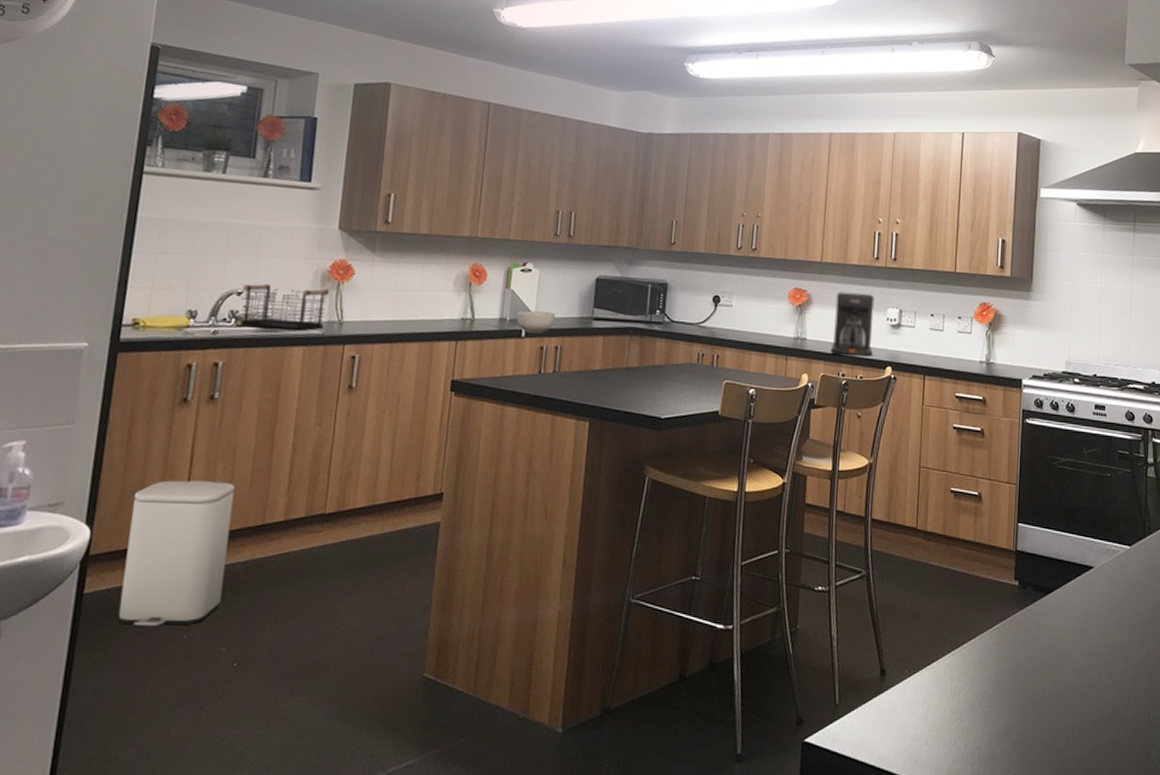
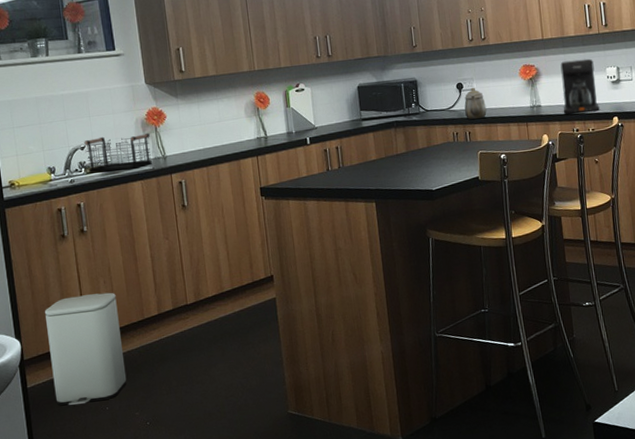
bowl: present [516,310,556,334] -> none [299,120,331,141]
teapot: none [717,303,743,342] -> present [464,87,487,120]

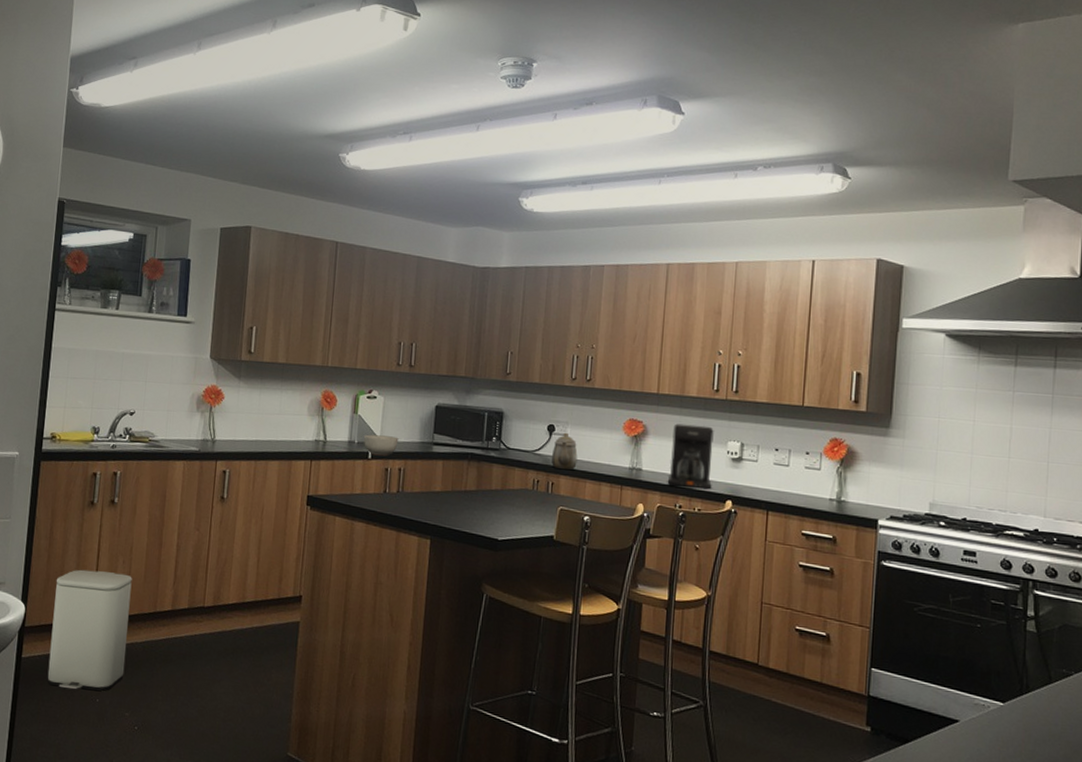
dish rack: present [84,132,152,174] -> none [132,405,203,448]
bowl: none [299,120,331,141] -> present [363,434,399,457]

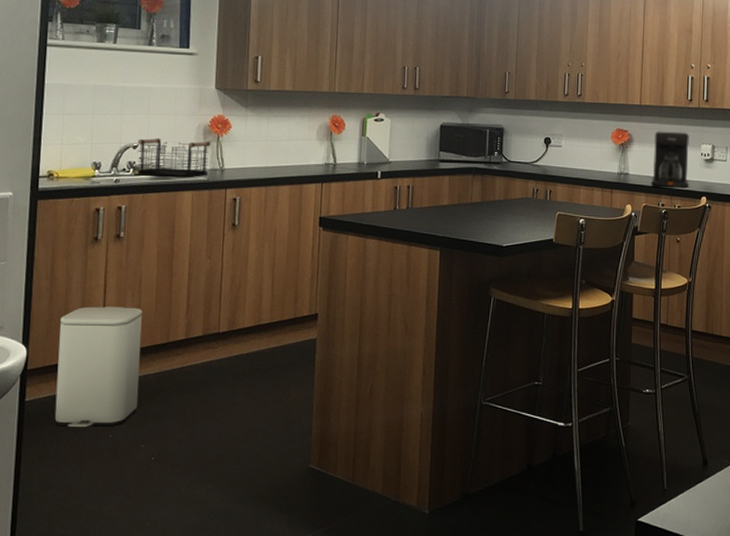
dish rack: none [132,405,203,448] -> present [137,138,211,178]
bowl: present [363,434,399,457] -> none [372,155,406,175]
teapot: present [552,432,578,471] -> none [549,144,572,179]

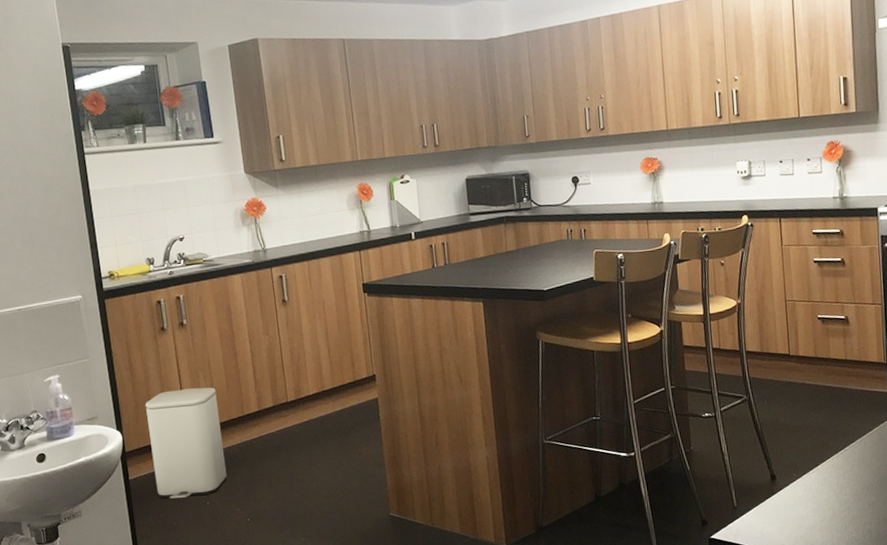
dish rack: present [137,138,211,178] -> none [183,224,252,265]
coffee maker: present [652,131,689,188] -> none [686,151,728,212]

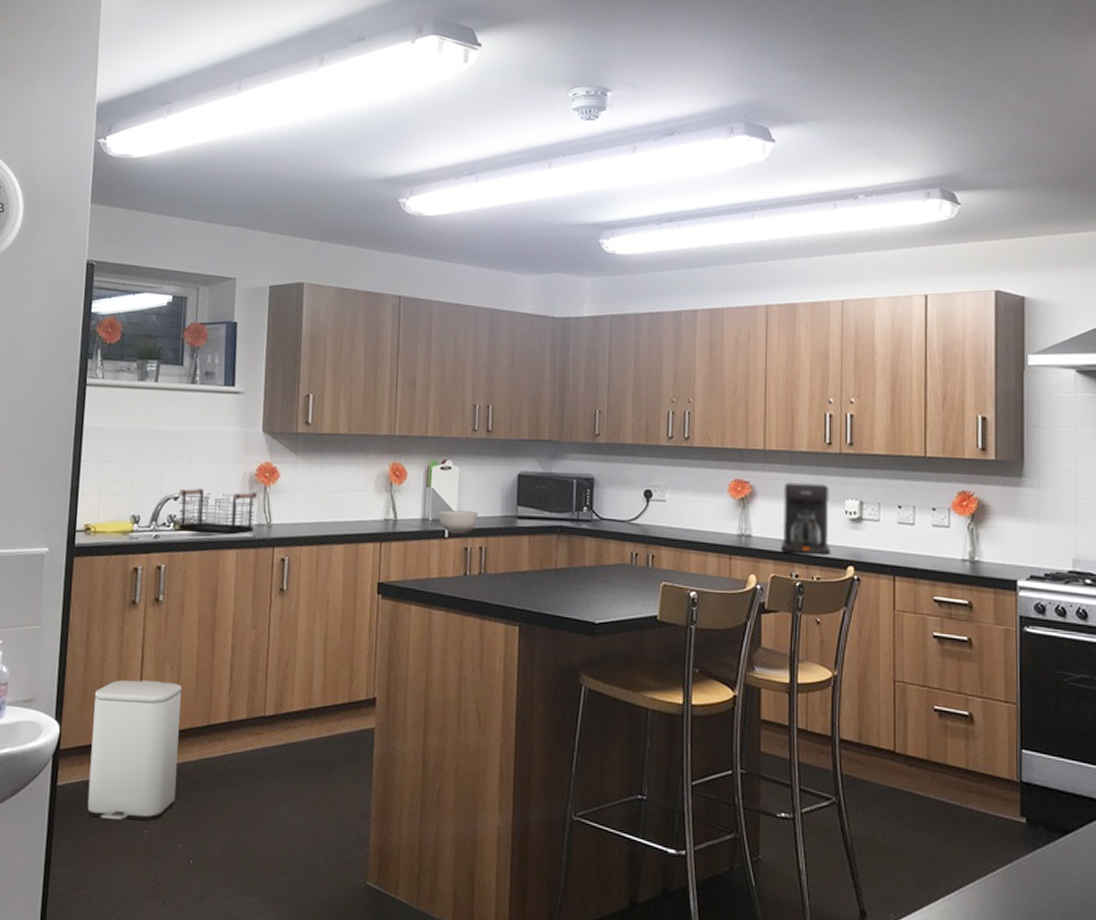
dish rack: none [183,224,252,265] -> present [178,488,257,535]
bowl: none [404,214,437,236] -> present [438,510,478,534]
coffee maker: none [686,151,728,212] -> present [782,482,830,555]

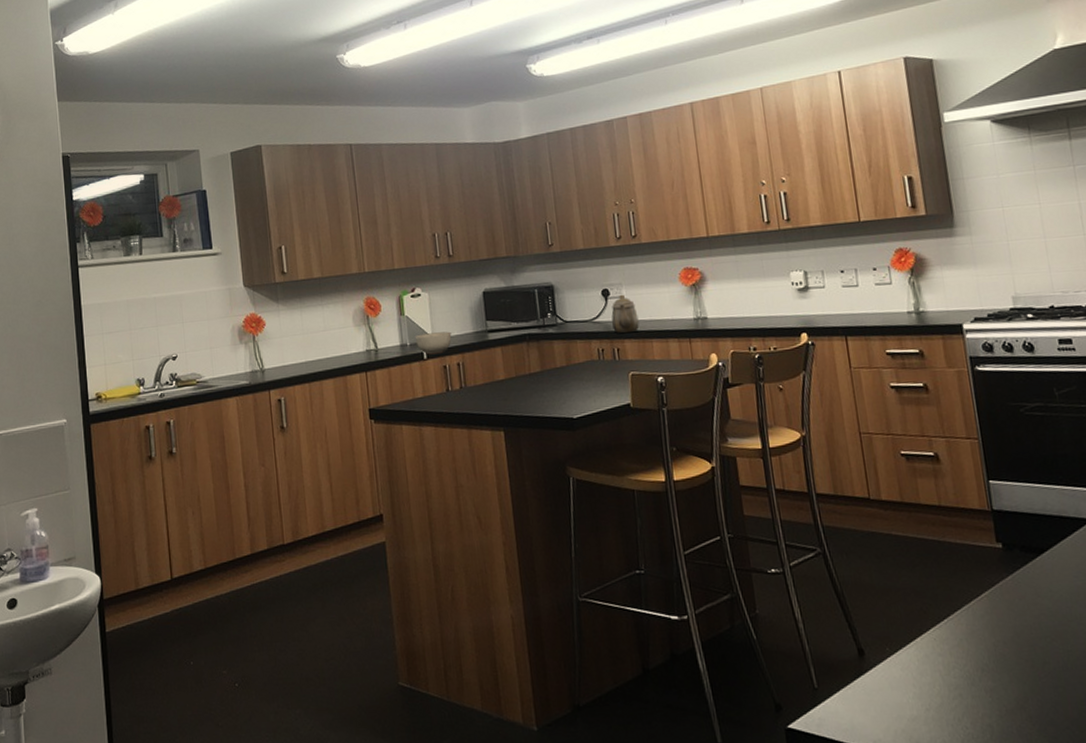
pedal bin: present [87,679,182,821] -> none [127,525,214,657]
dish rack: present [178,488,257,535] -> none [176,342,249,387]
teapot: none [651,498,679,541] -> present [611,294,639,334]
coffee maker: present [782,482,830,555] -> none [731,260,783,329]

